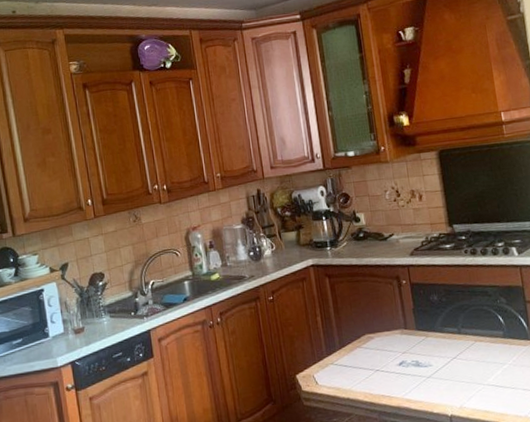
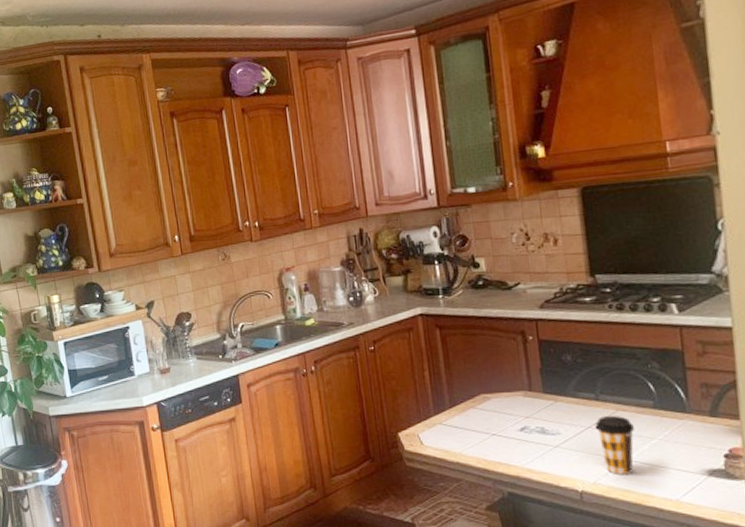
coffee cup: none [459,346,491,399] -> present [595,416,634,476]

